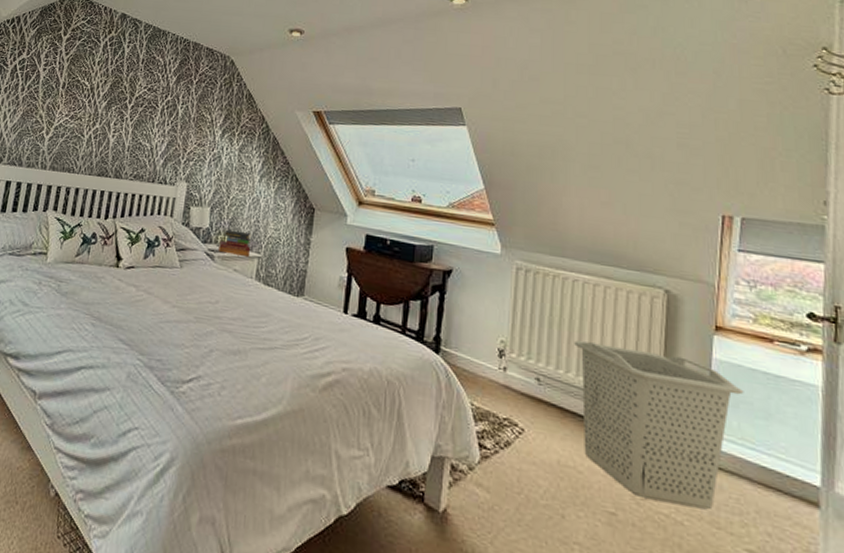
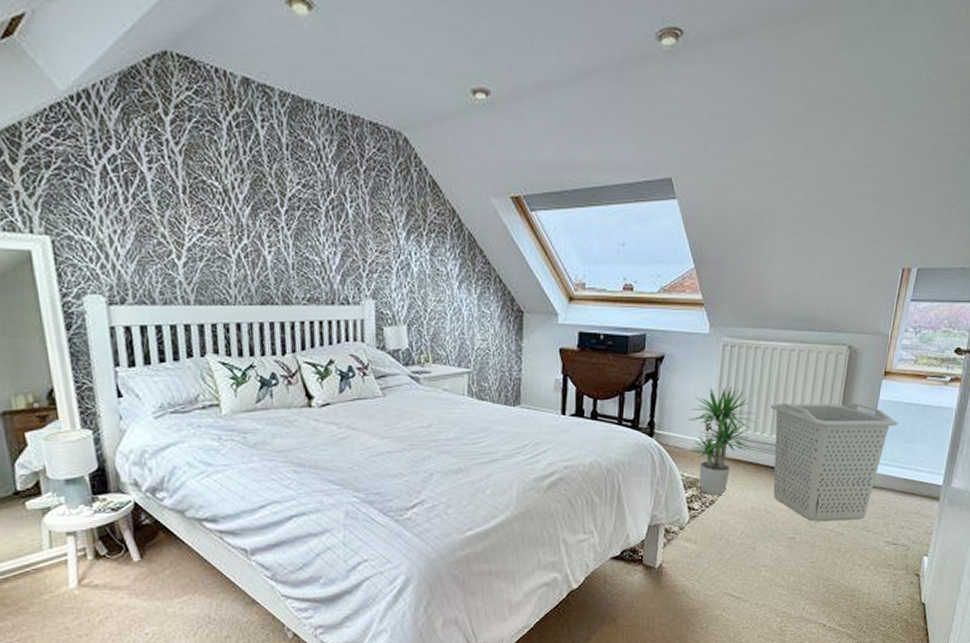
books: present [218,229,252,256] -> none [423,347,459,374]
potted plant: none [479,311,558,438] -> present [688,386,756,496]

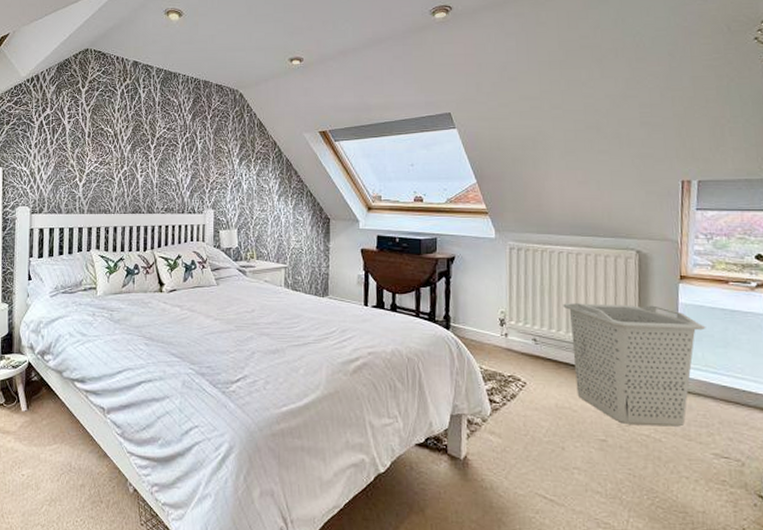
potted plant: present [688,386,756,496] -> none [482,286,550,391]

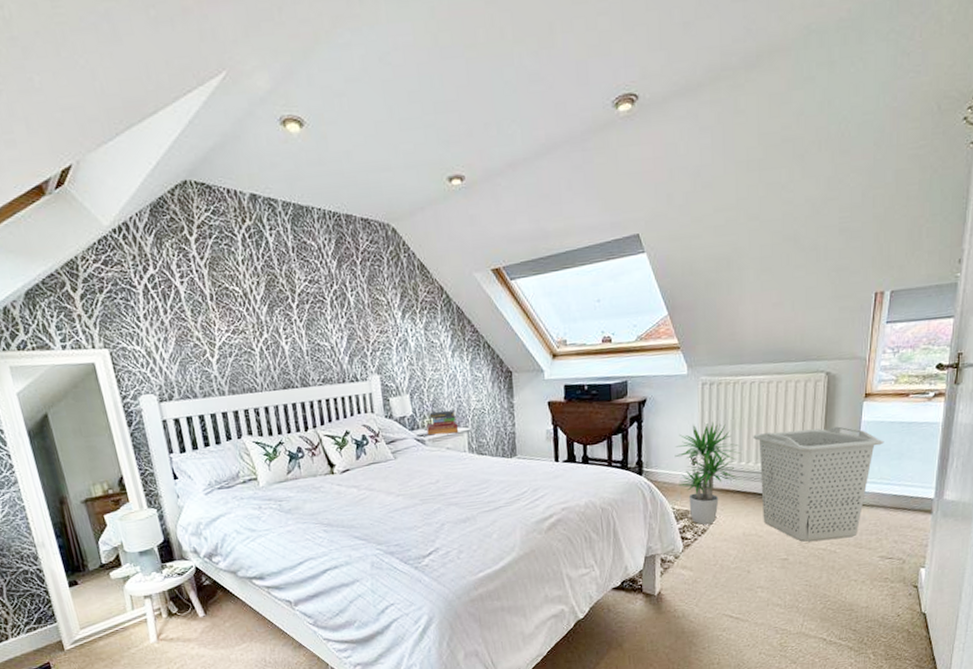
books: none [249,246,278,268] -> present [426,409,459,436]
potted plant: none [482,286,550,391] -> present [675,421,740,525]

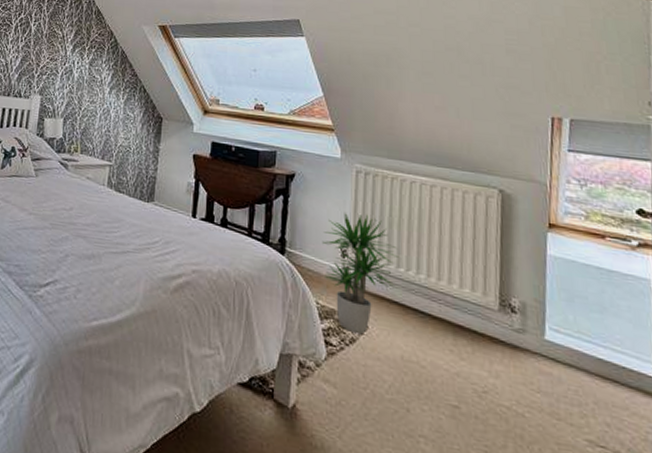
books: present [426,409,459,436] -> none [72,139,103,165]
laundry basket: present [753,426,884,542] -> none [414,240,579,402]

